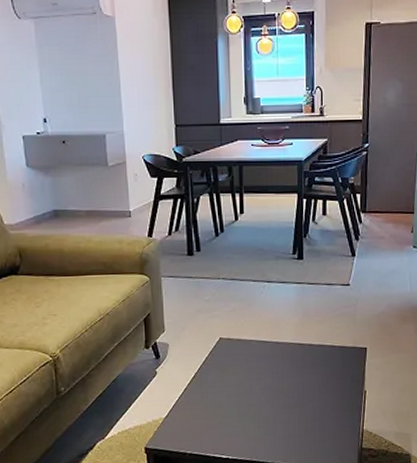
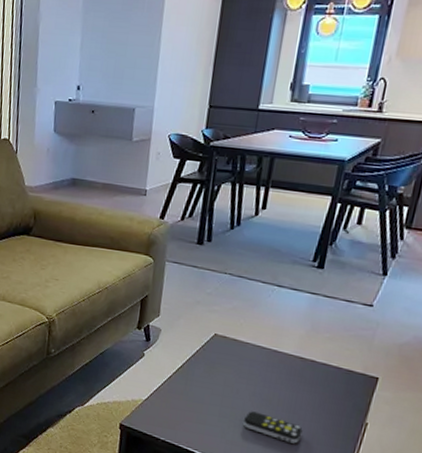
remote control: none [260,403,314,426] -> present [242,411,303,444]

